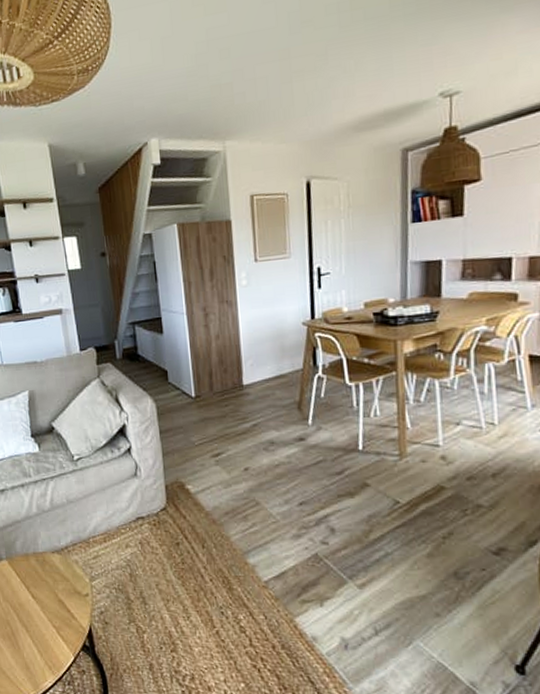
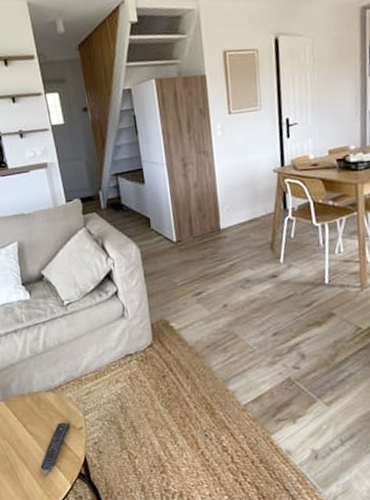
remote control: none [42,587,76,642] -> present [40,422,71,473]

